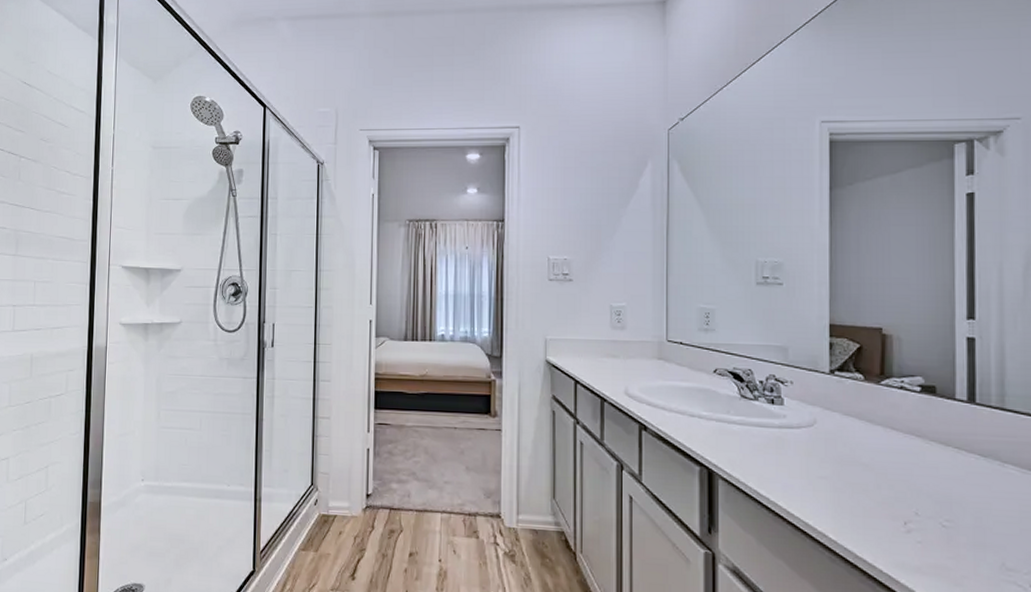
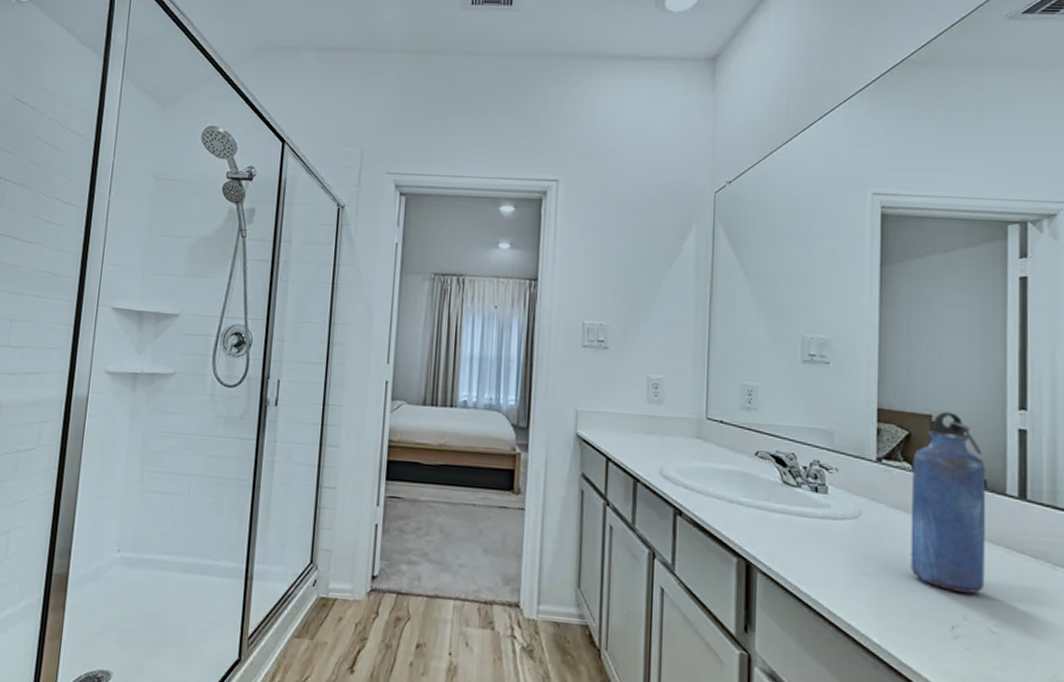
water bottle: none [863,324,936,492] -> present [910,411,986,594]

